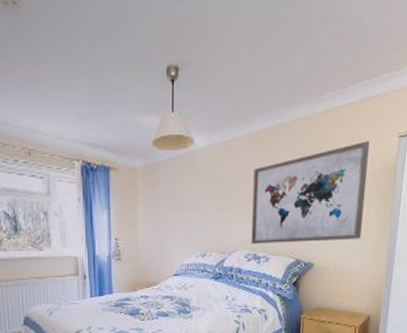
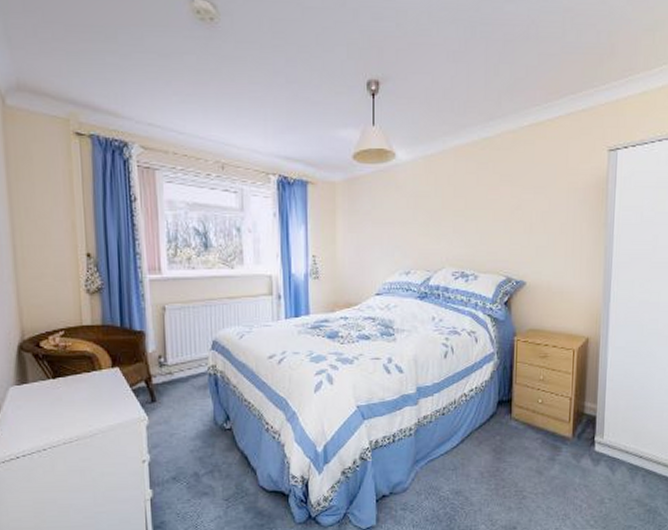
wall art: present [251,141,370,244] -> none [458,155,578,262]

